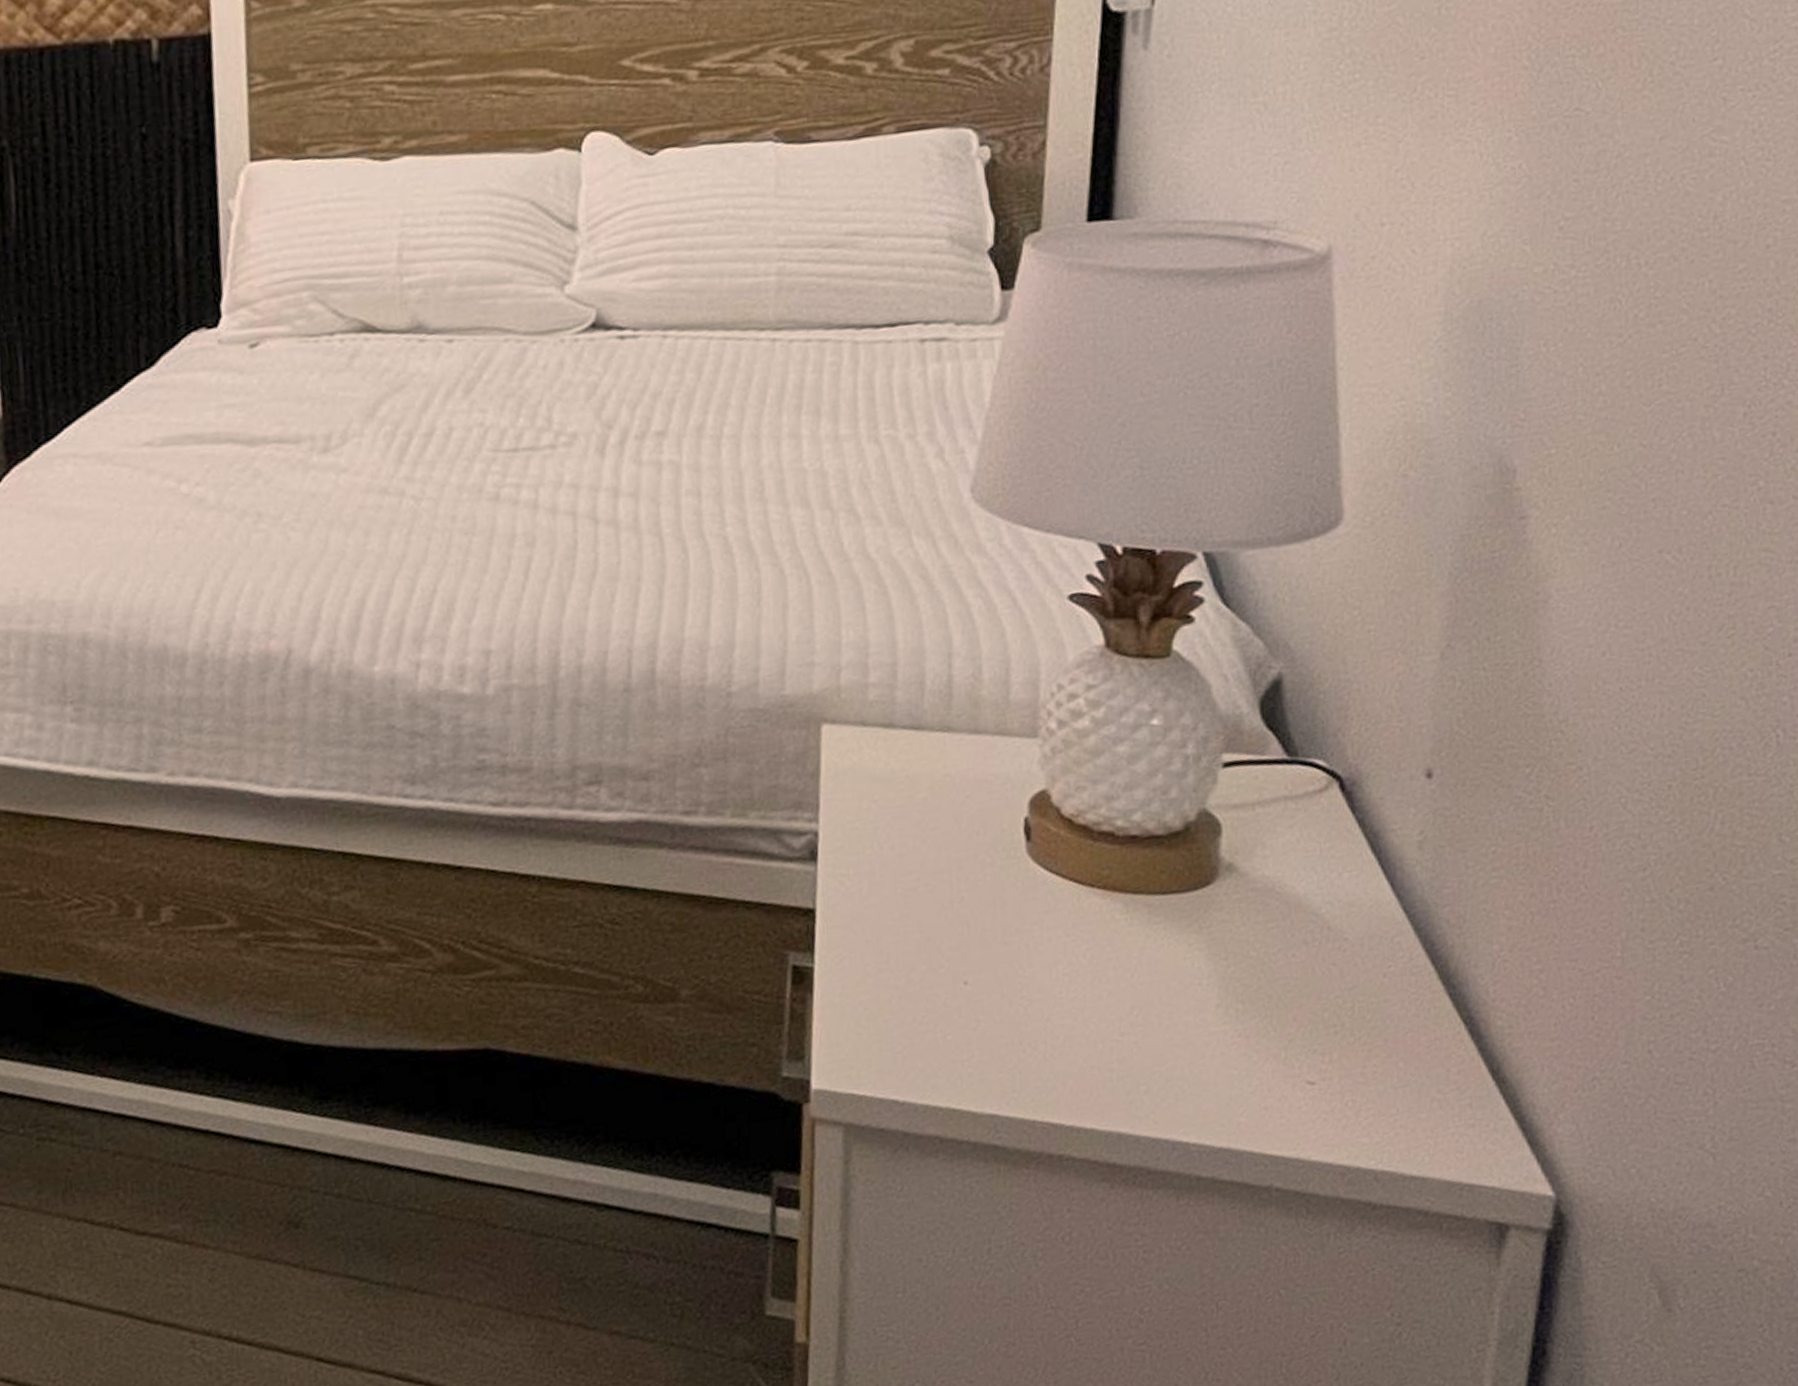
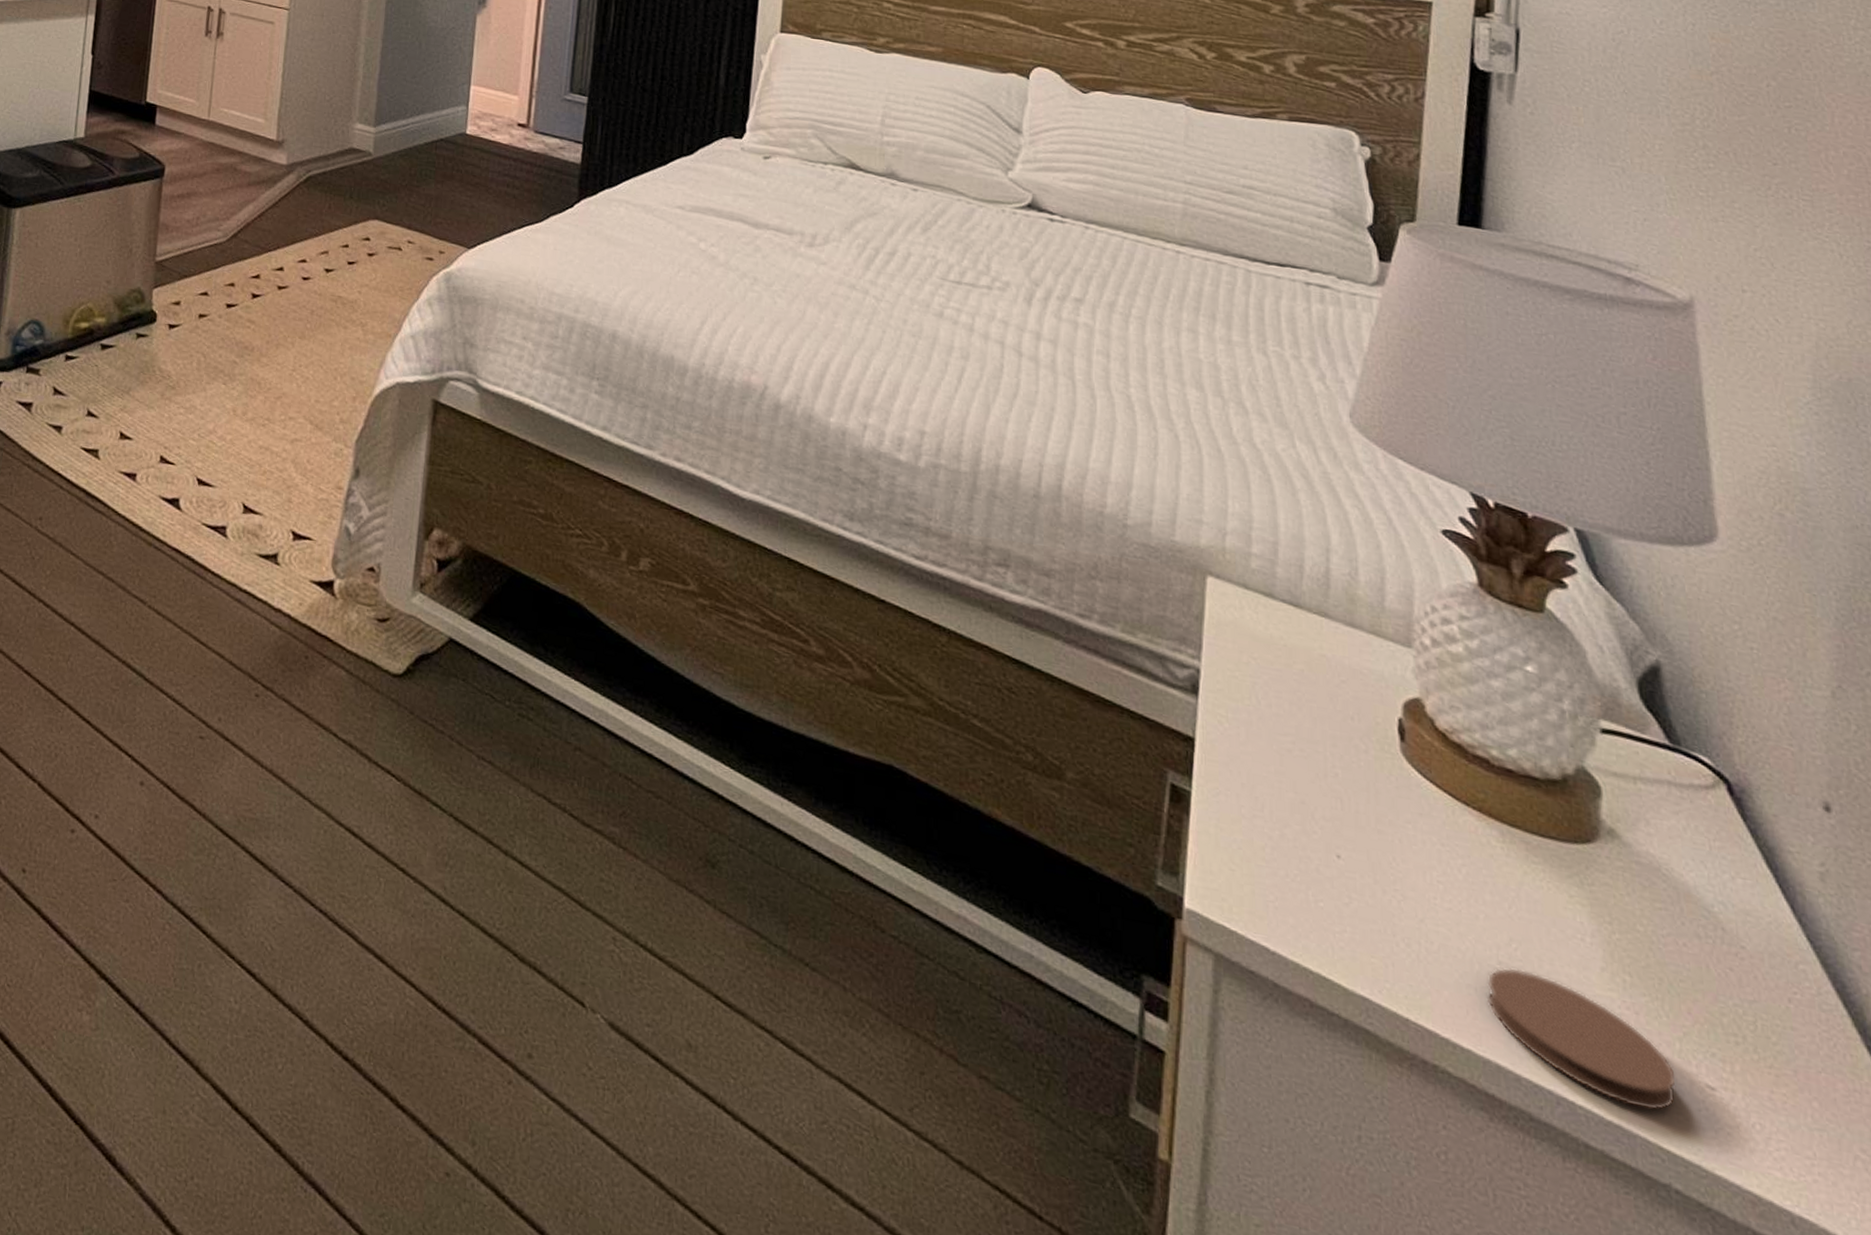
coaster: none [1109,1032,1281,1128] -> present [1486,967,1677,1111]

